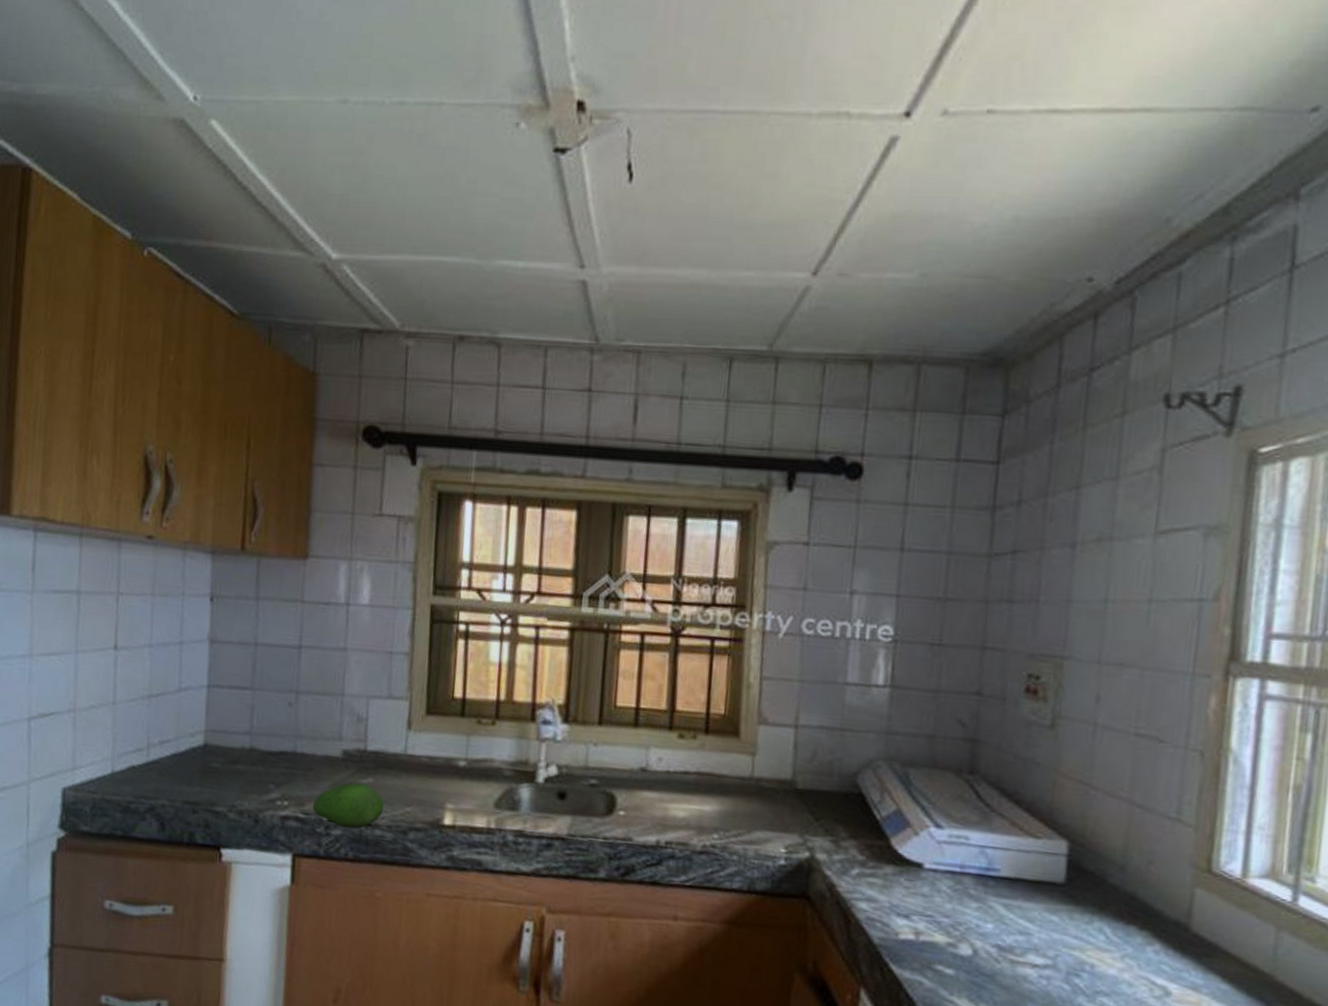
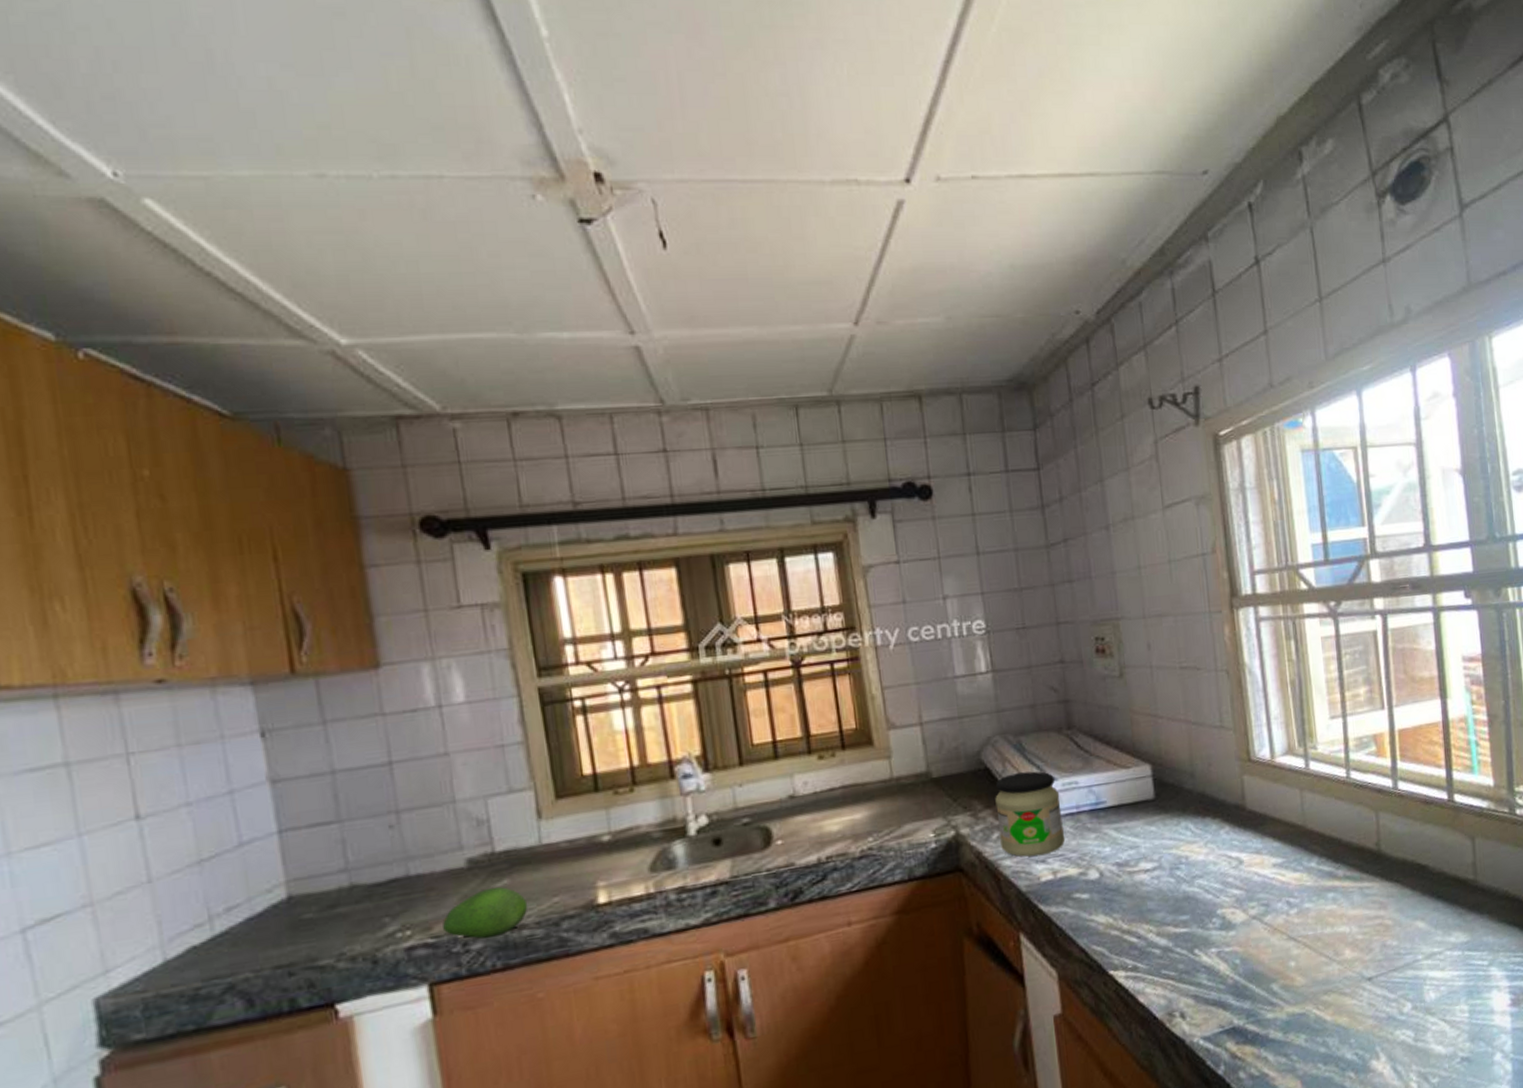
jar: none [859,807,943,910] -> present [995,771,1065,857]

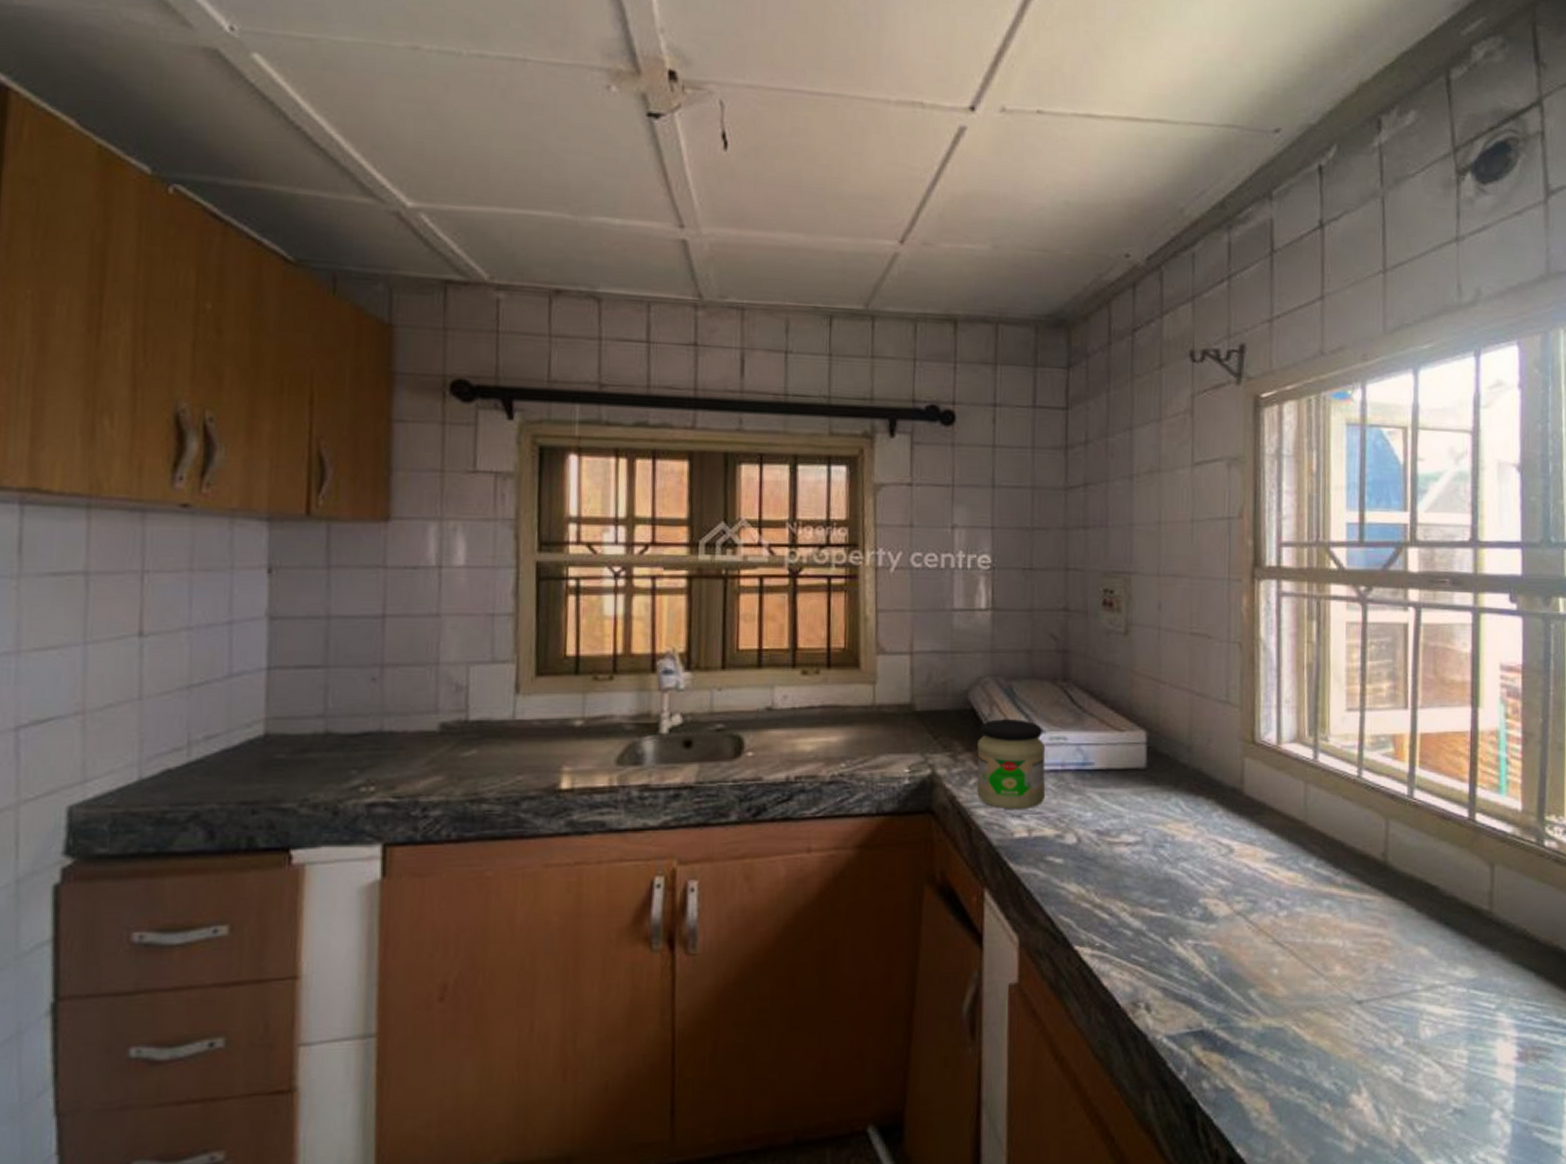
fruit: present [442,887,528,939] -> none [406,755,492,807]

